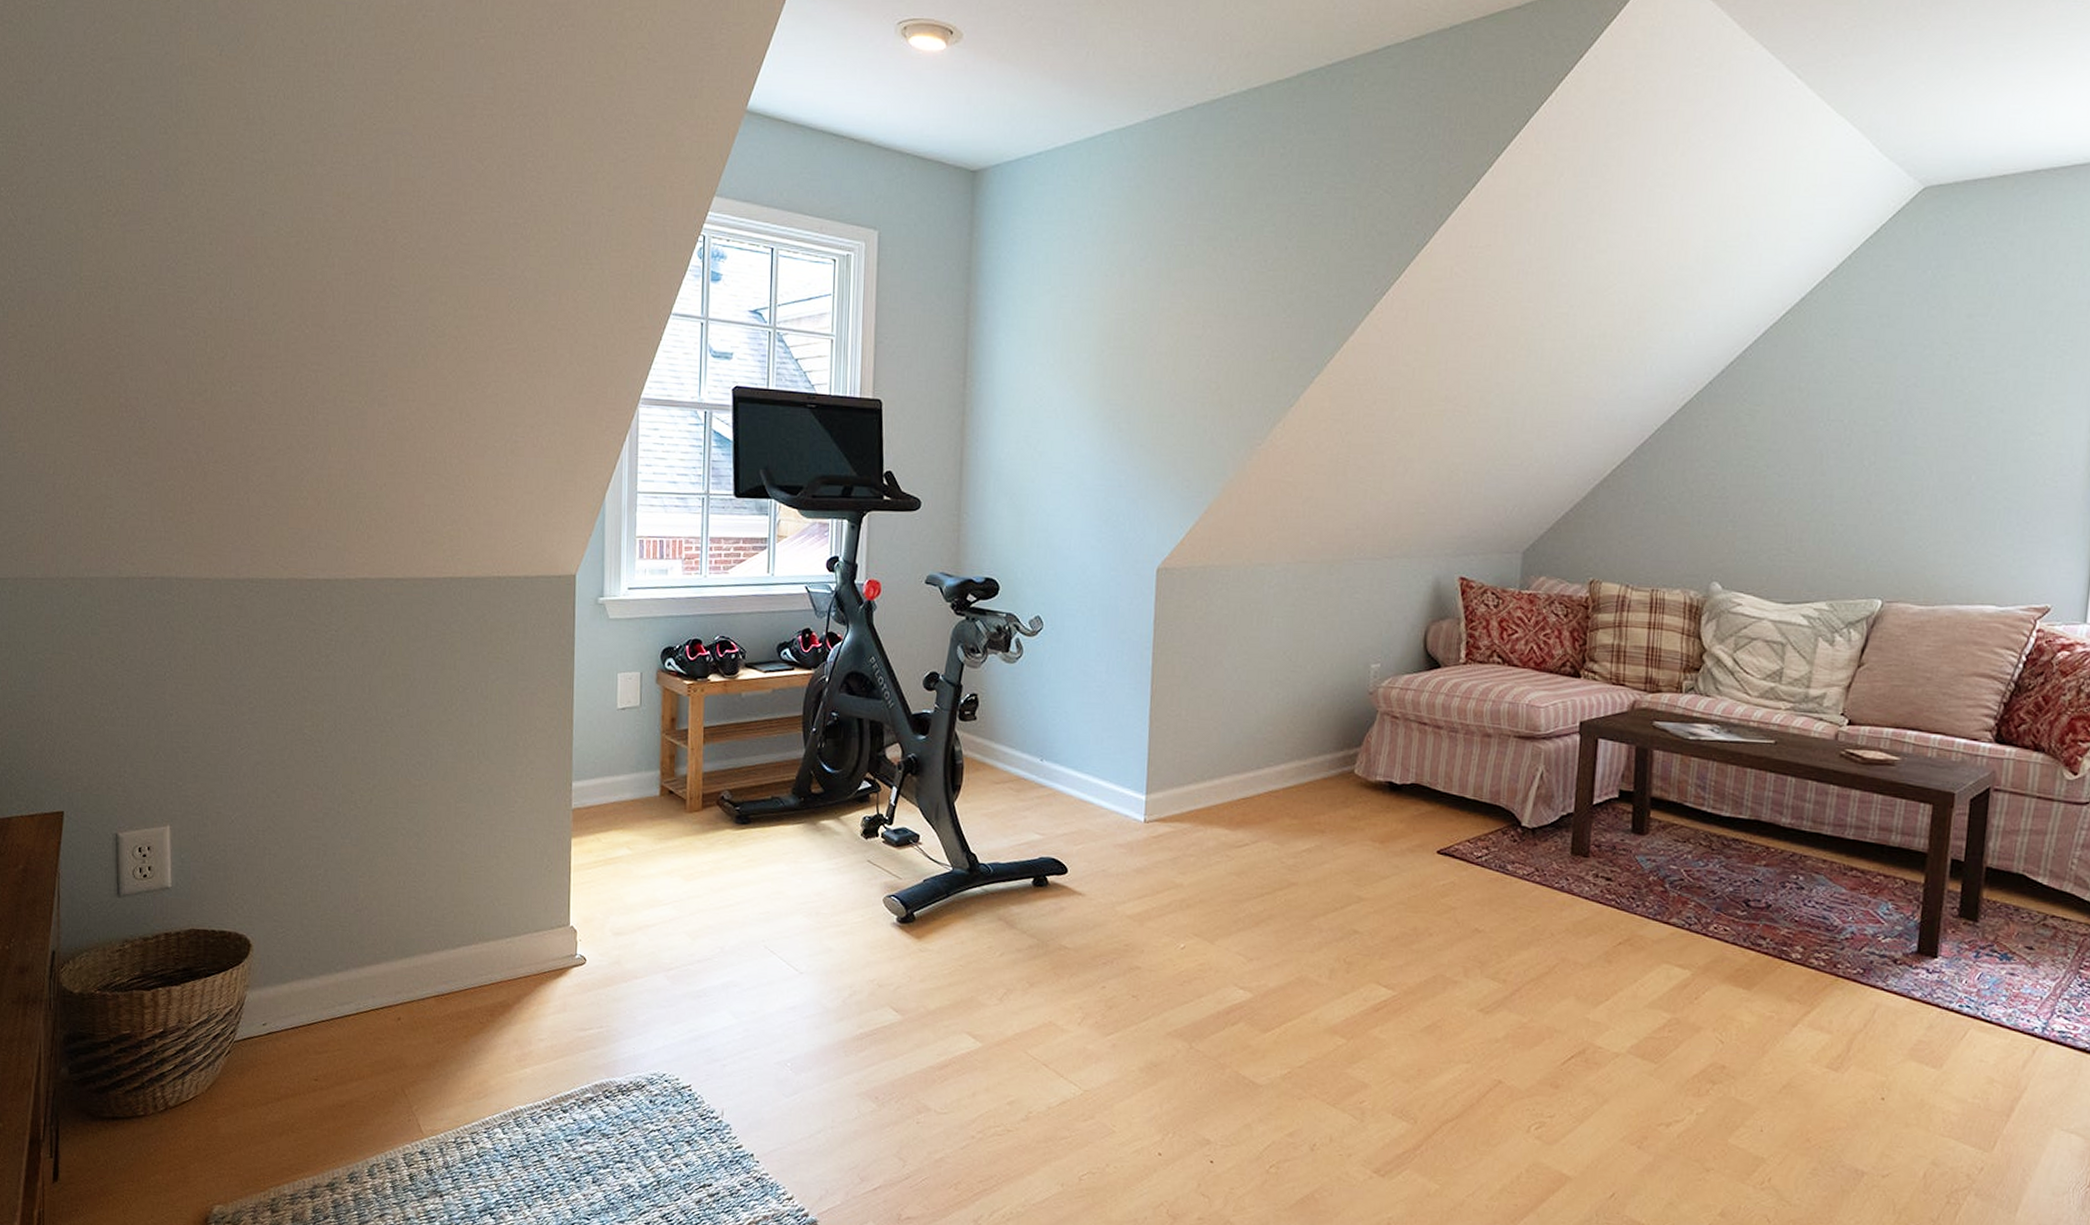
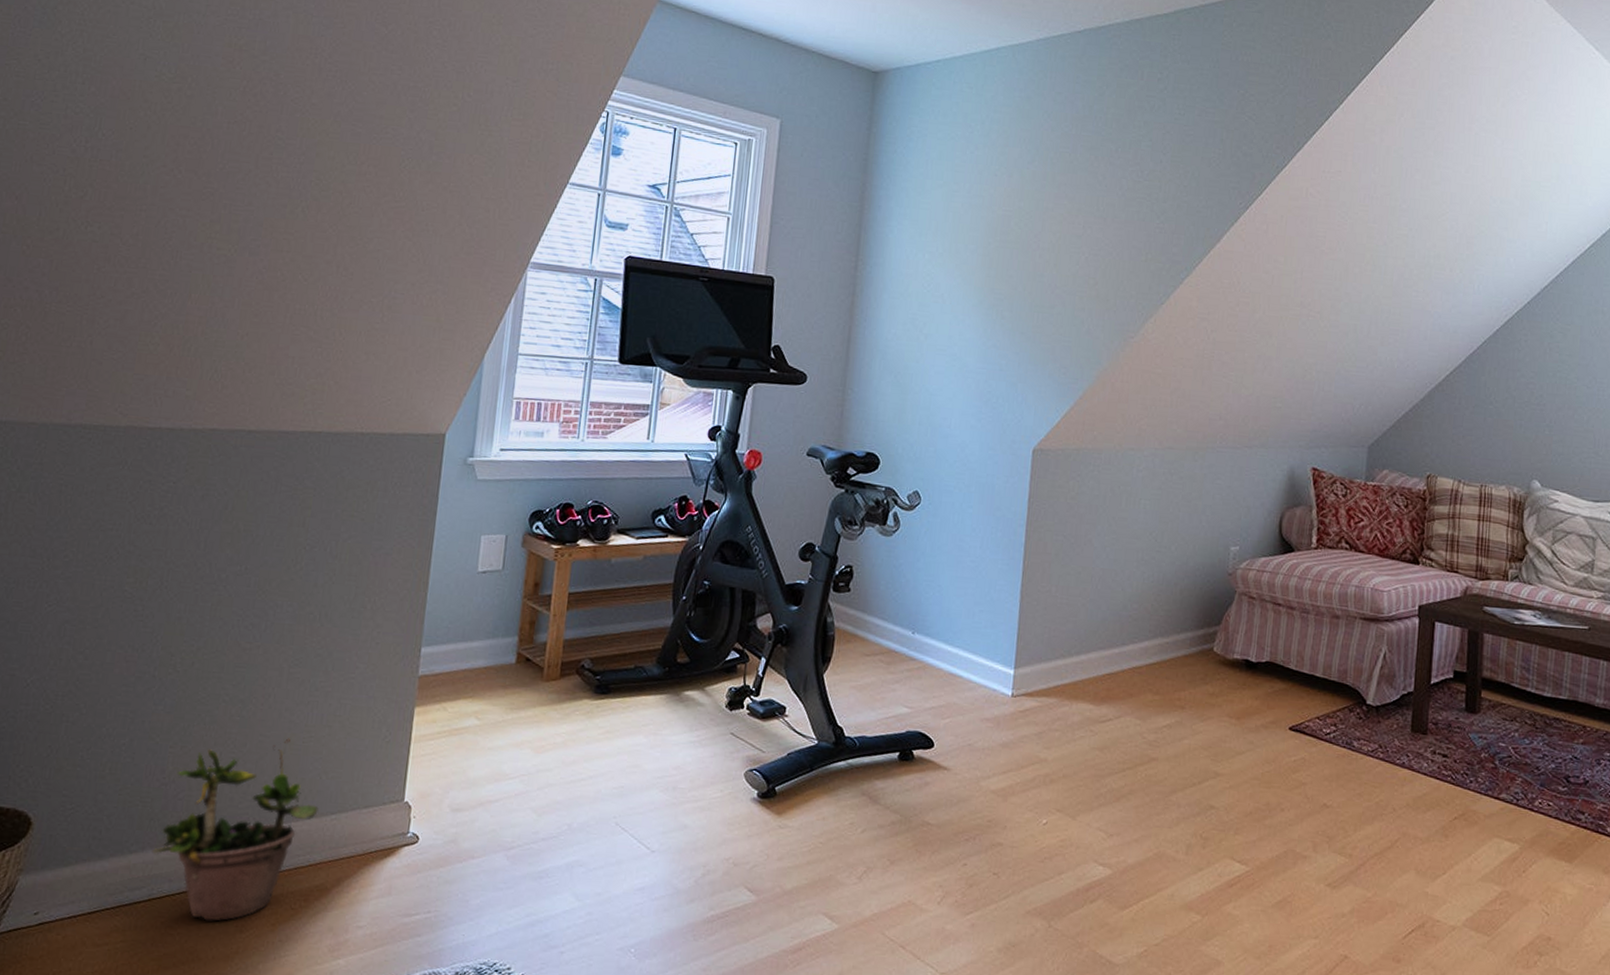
potted plant: none [354,868,494,1033] -> present [151,738,319,921]

